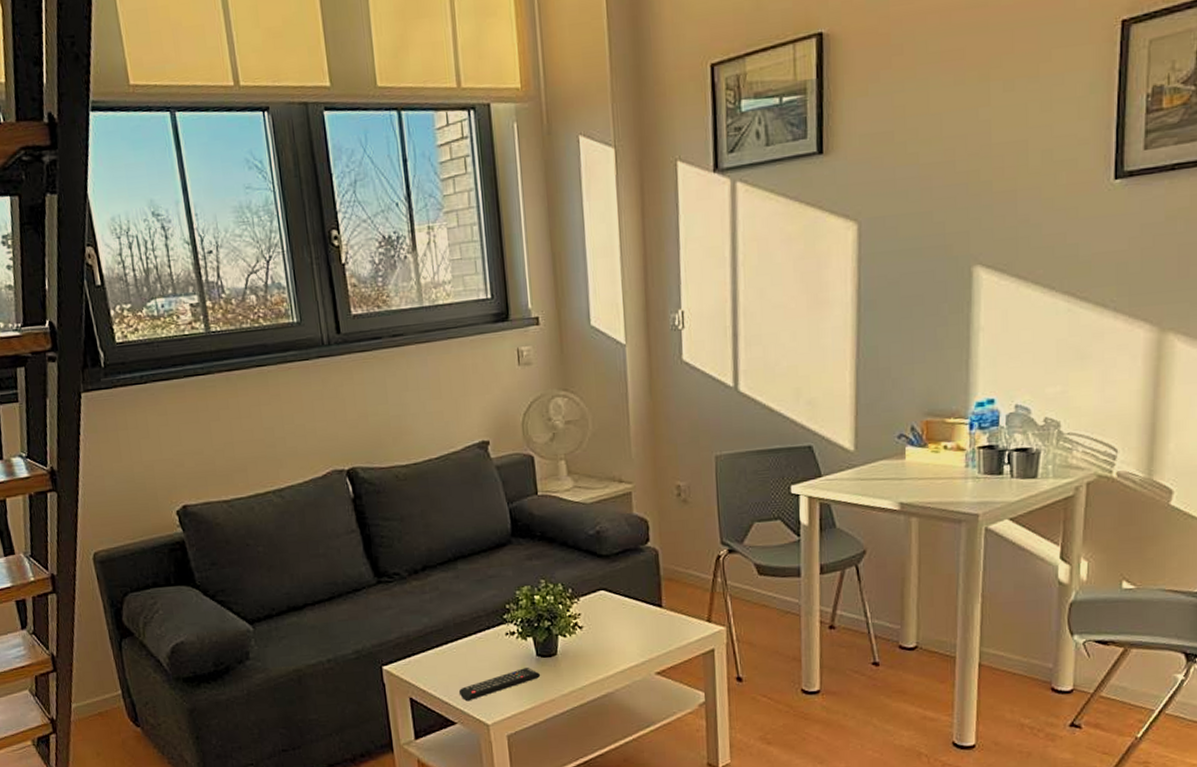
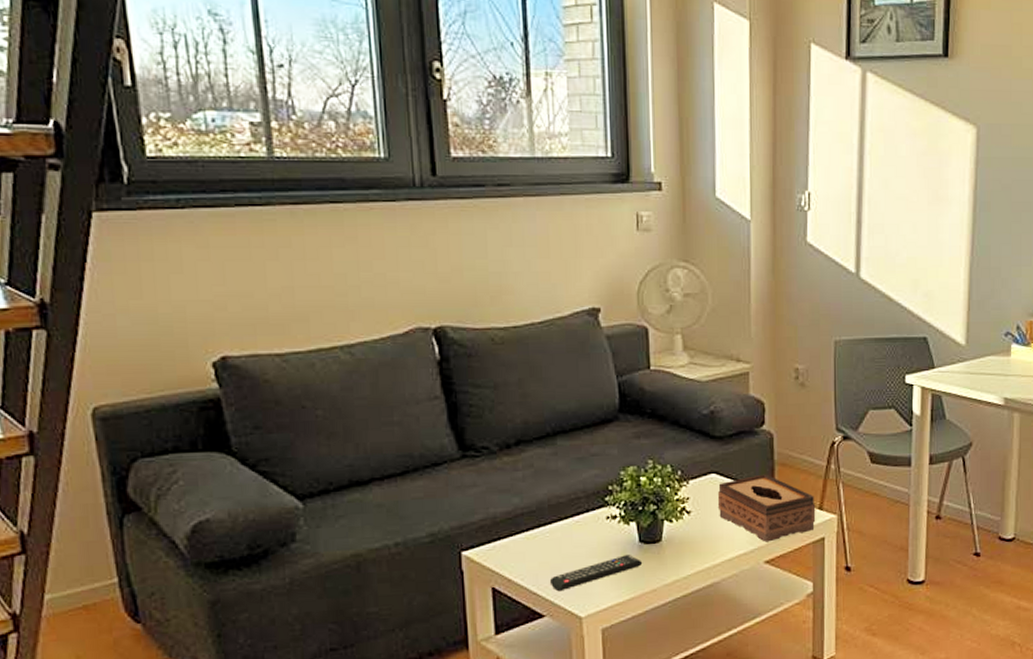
tissue box: none [607,589,705,655] -> present [718,474,816,542]

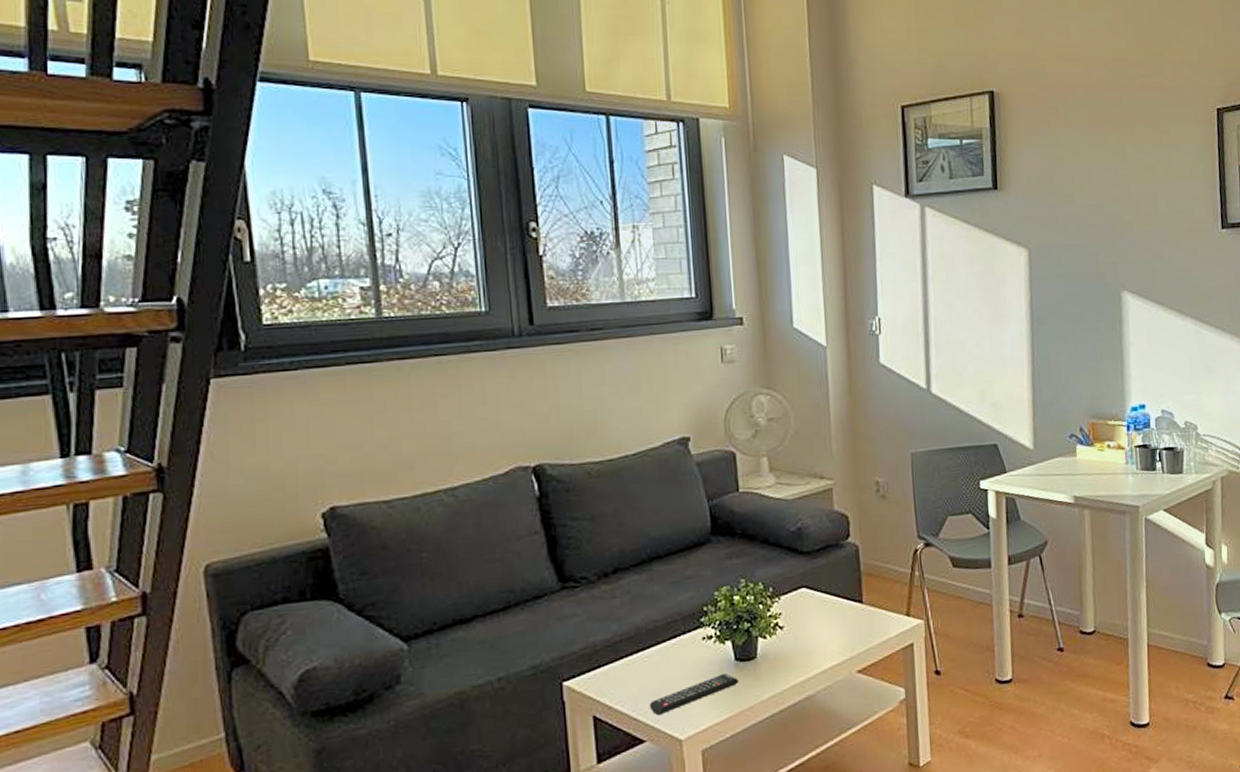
tissue box: present [718,474,816,542] -> none [809,585,904,652]

